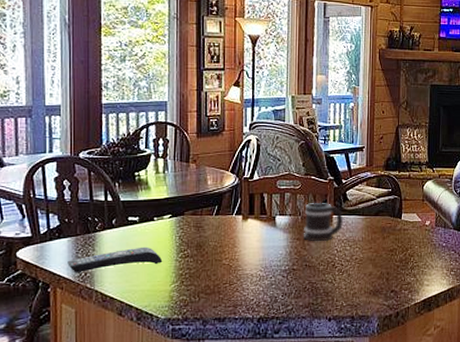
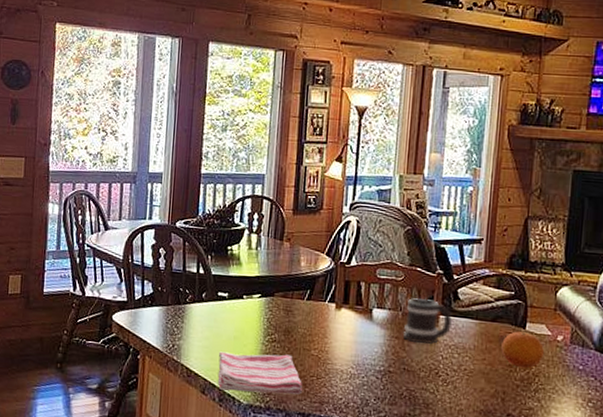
remote control: present [67,246,163,273] -> none [157,324,249,346]
dish towel: none [134,267,218,309] -> present [217,351,303,395]
fruit: none [384,221,416,251] -> present [501,331,544,369]

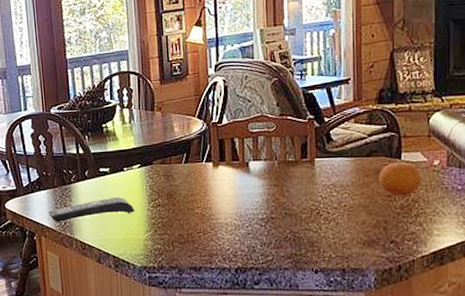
remote control: none [157,324,249,346] -> present [48,196,135,222]
dish towel: present [217,351,303,395] -> none [109,216,192,257]
mug: present [404,298,453,345] -> none [281,144,328,188]

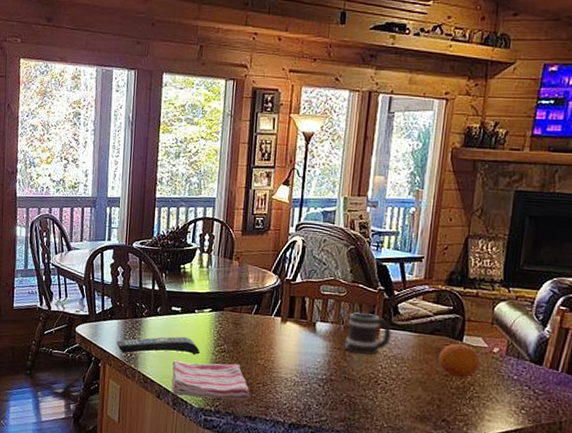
dish towel: none [109,216,192,257] -> present [171,360,250,400]
mug: none [281,144,328,188] -> present [345,312,393,356]

